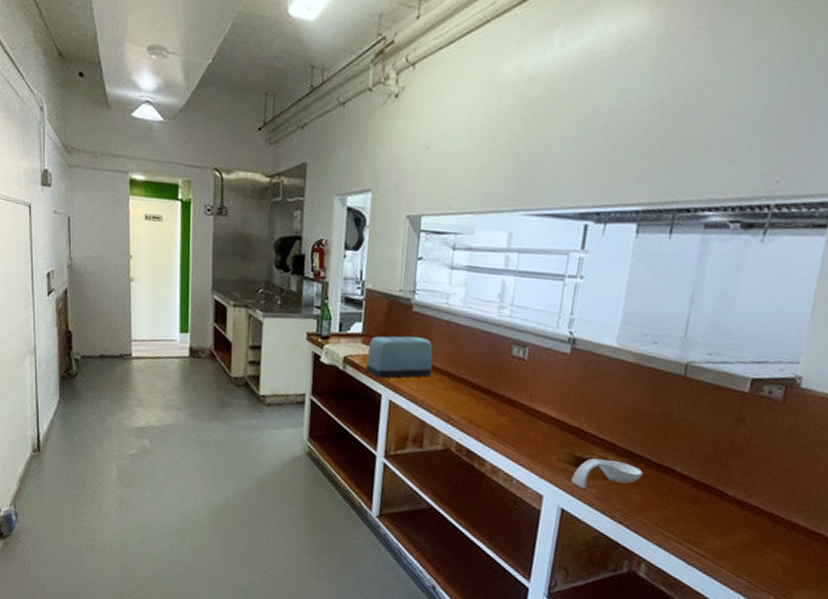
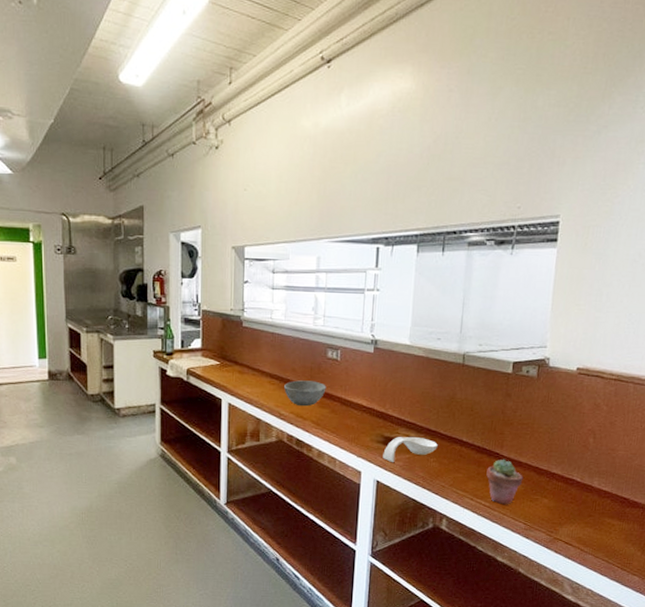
toaster: present [366,336,433,379] -> none [207,348,263,385]
bowl: none [456,380,508,412] -> present [284,380,326,407]
potted succulent: none [702,498,752,555] -> present [486,459,524,504]

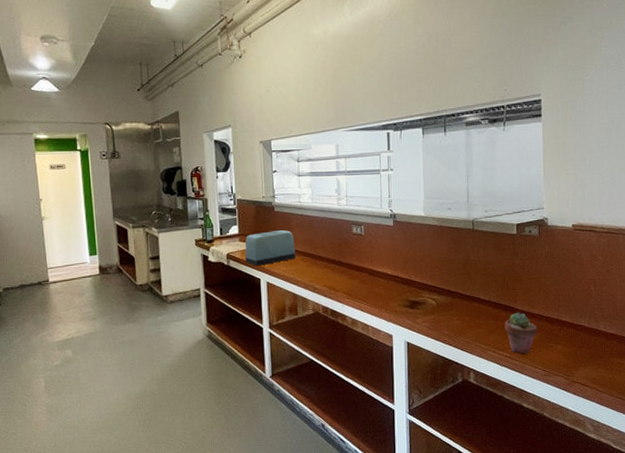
toaster: none [207,348,263,385] -> present [245,230,296,266]
bowl: present [284,380,326,407] -> none [316,255,354,280]
spoon rest: present [383,437,438,463] -> none [410,299,459,325]

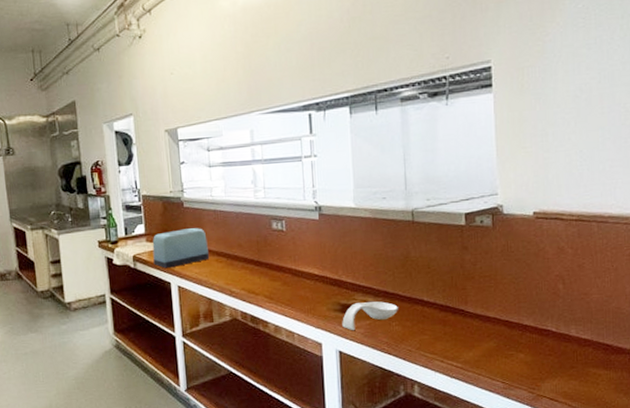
spoon rest: none [410,299,459,325] -> present [342,301,398,331]
potted succulent: present [505,312,538,354] -> none [454,315,494,364]

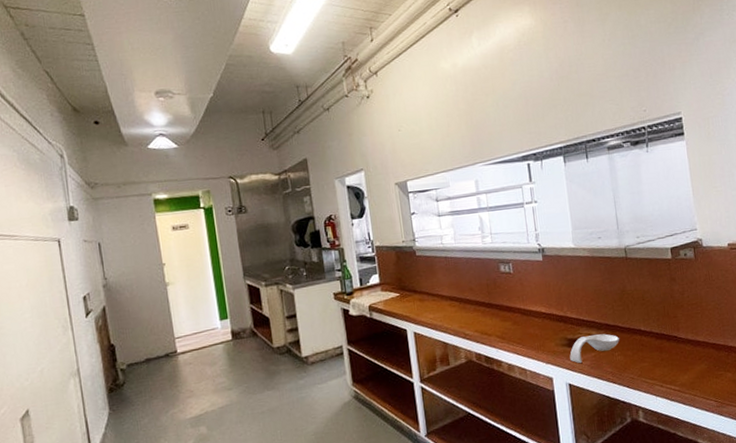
toaster: present [152,228,210,269] -> none [387,275,443,316]

